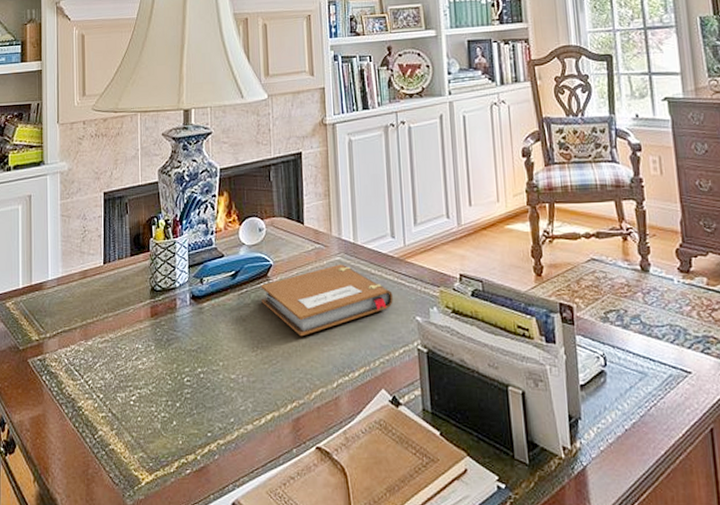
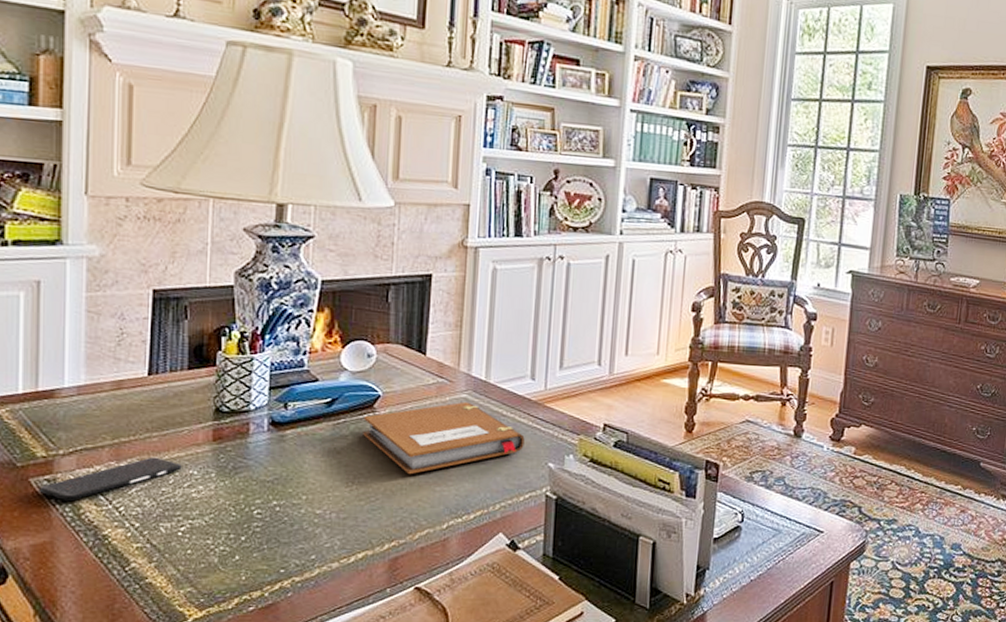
smartphone: none [34,334,130,378] -> present [39,457,182,502]

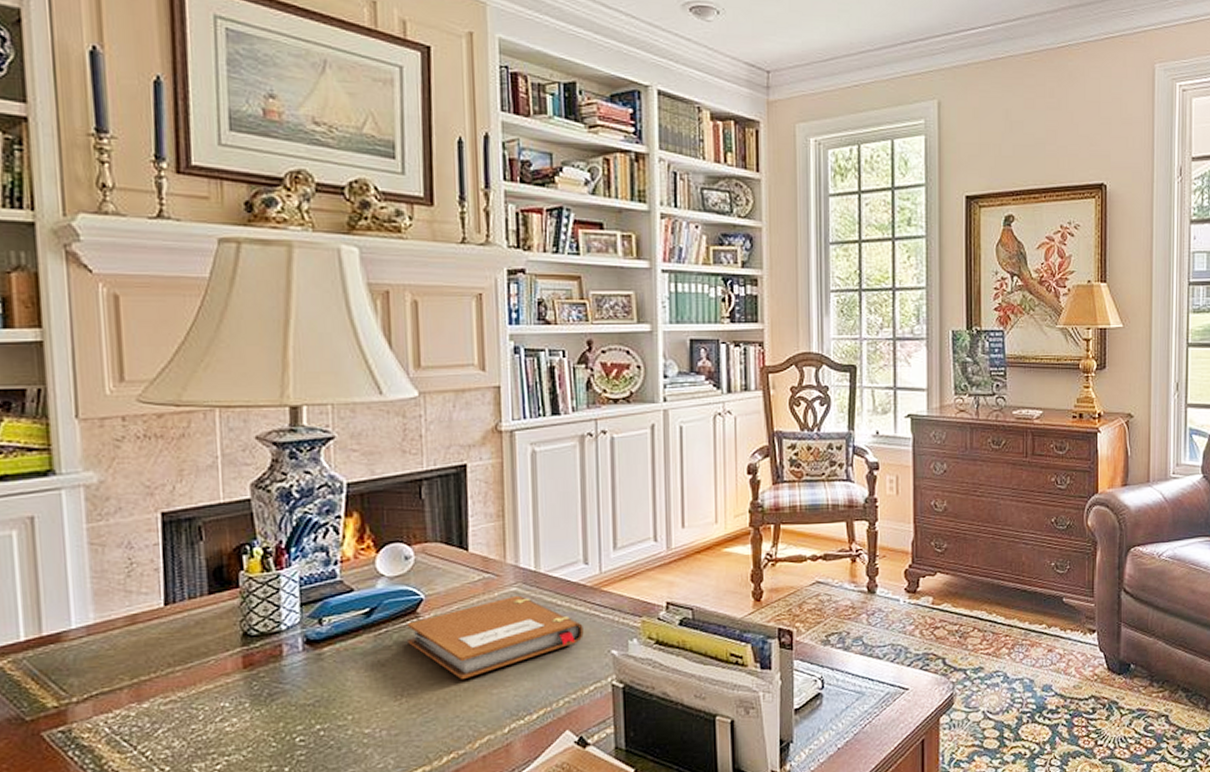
smartphone: present [39,457,182,502] -> none [53,692,212,753]

